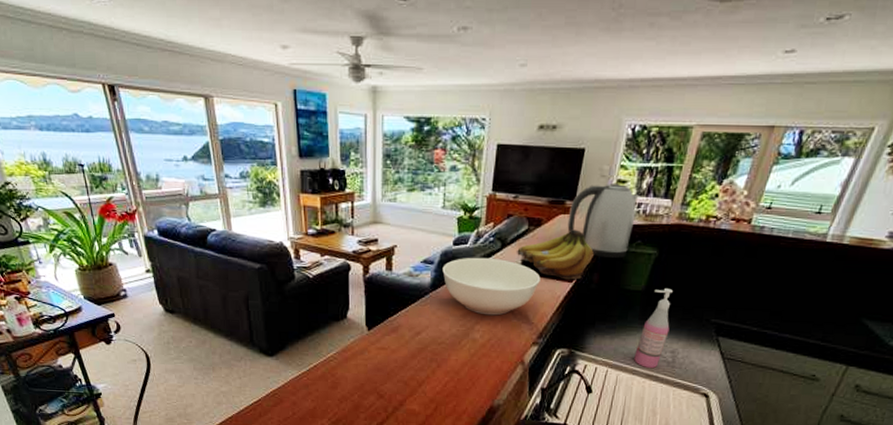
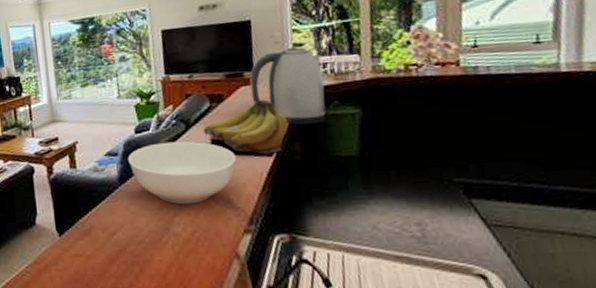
soap dispenser: present [634,287,673,369] -> none [370,148,407,249]

